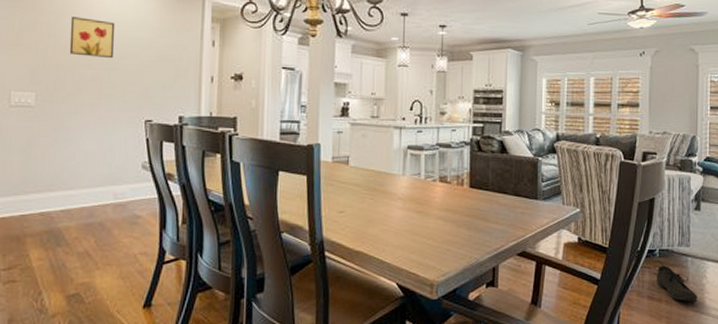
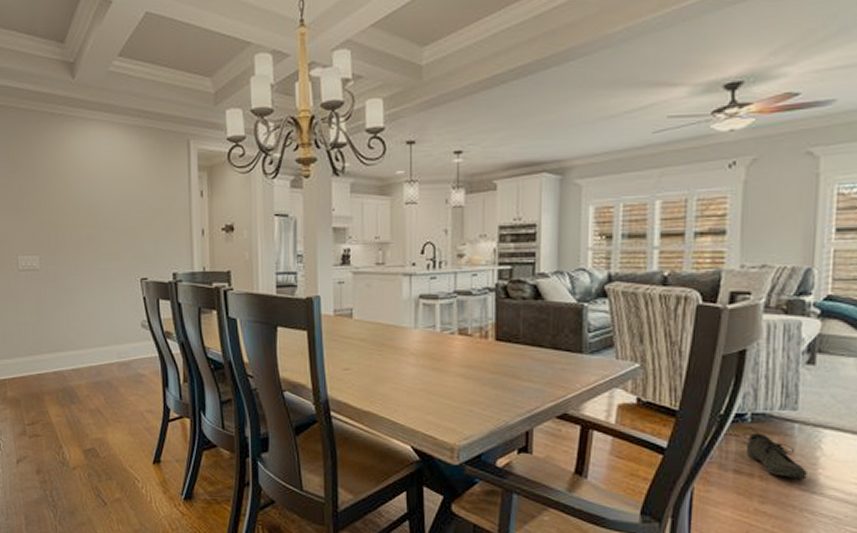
wall art: present [69,17,116,59] -> none [63,177,107,218]

